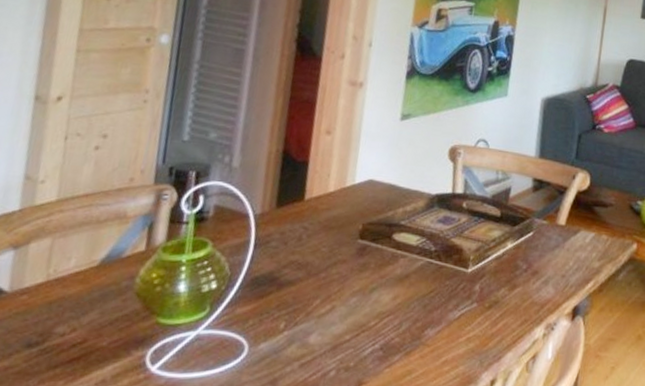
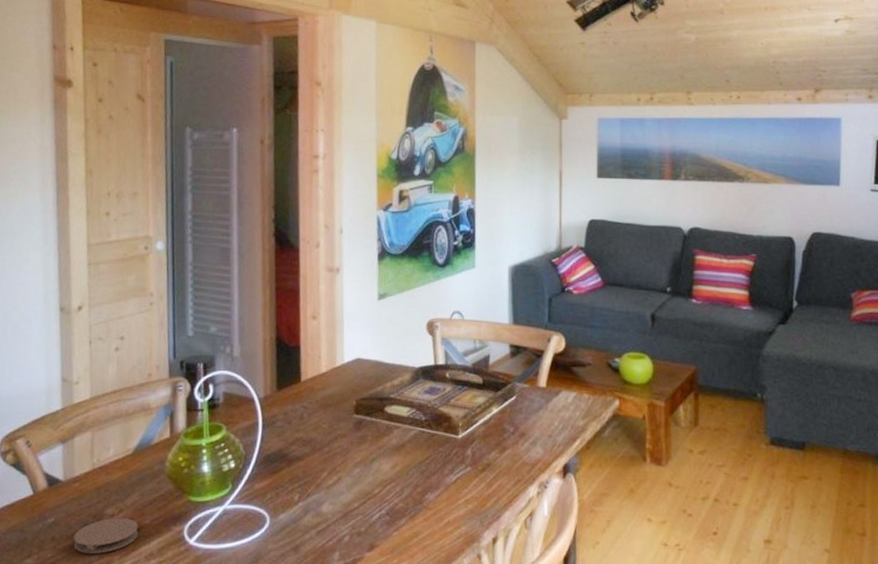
coaster: none [9,337,93,378] -> present [73,518,139,554]

